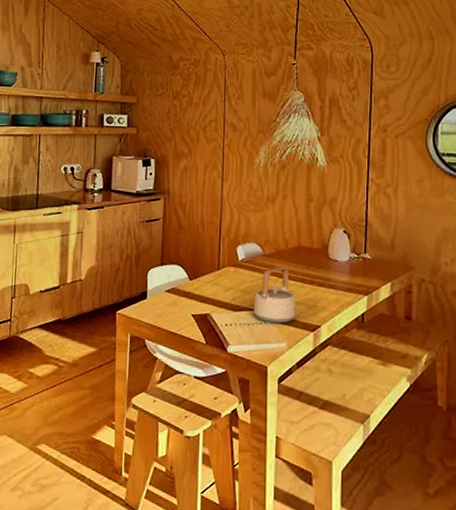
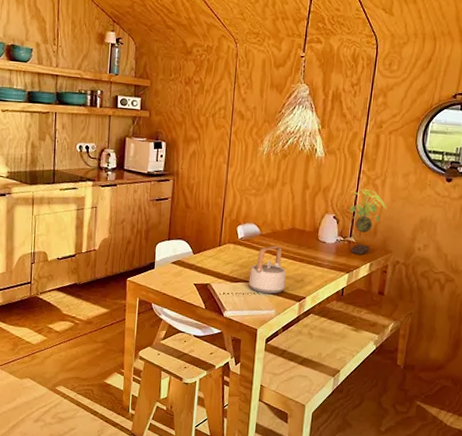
plant: none [359,198,402,273] -> present [349,188,386,255]

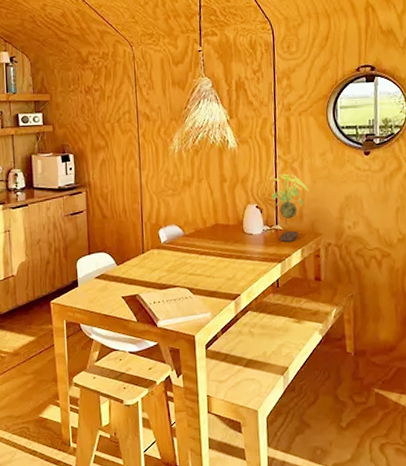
teapot: present [248,245,287,294] -> none [178,244,218,297]

